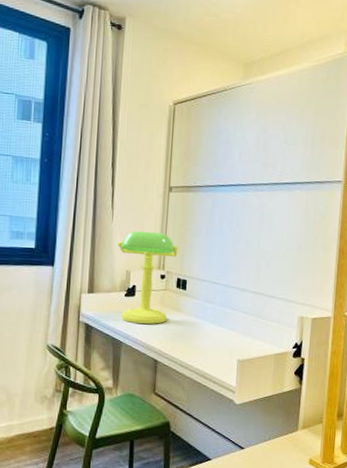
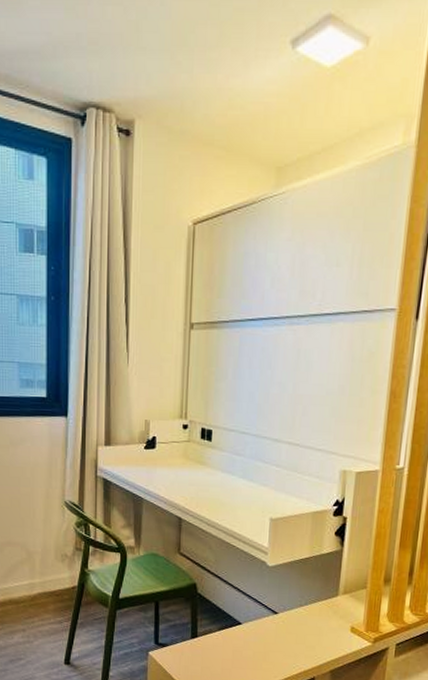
desk lamp: present [118,230,178,324] -> none [135,375,202,479]

